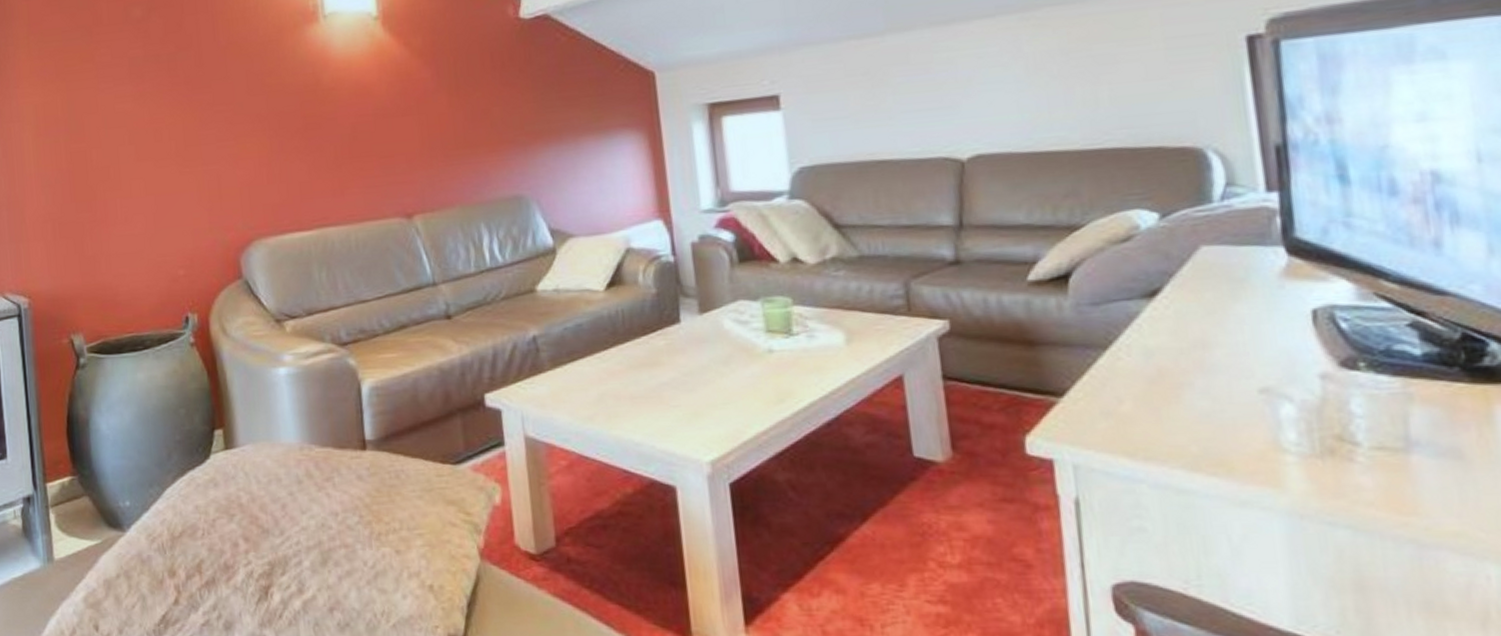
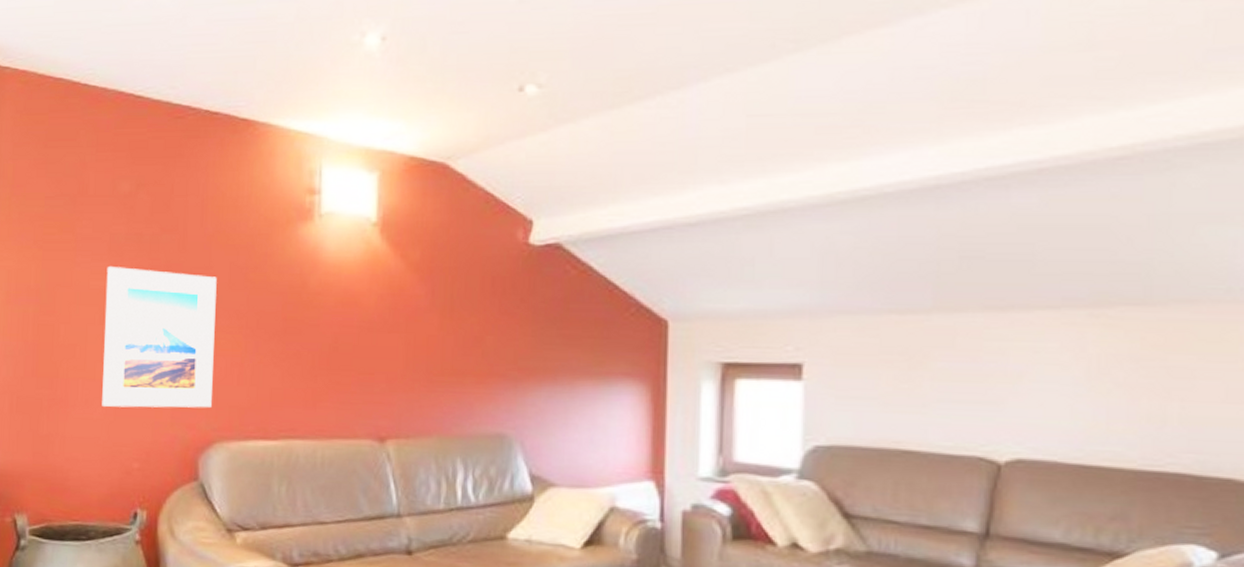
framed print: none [129,85,246,221] -> present [102,265,217,408]

